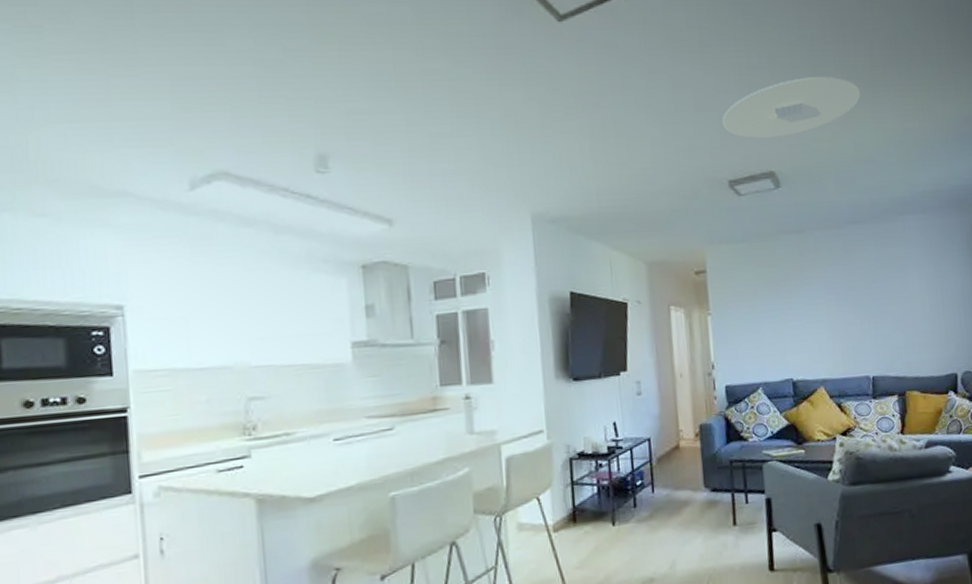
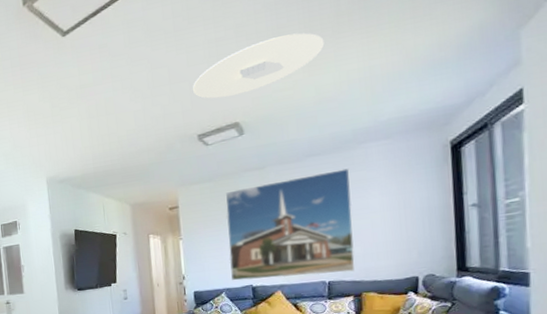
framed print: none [760,242,898,373] -> present [225,168,355,281]

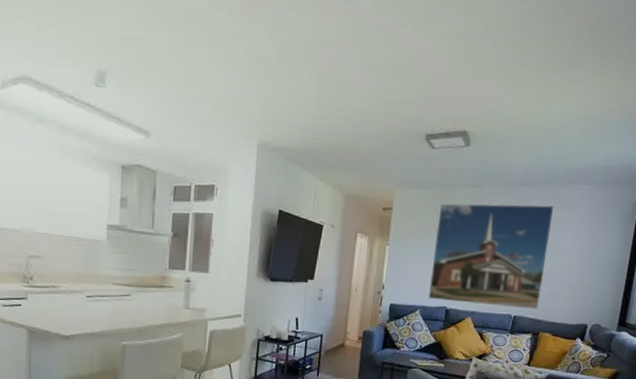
ceiling light: present [193,32,325,99] -> none [431,49,560,102]

